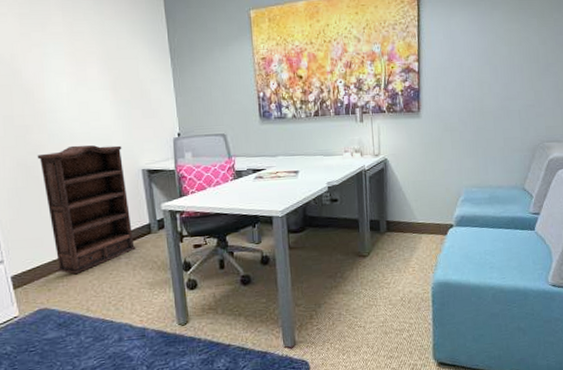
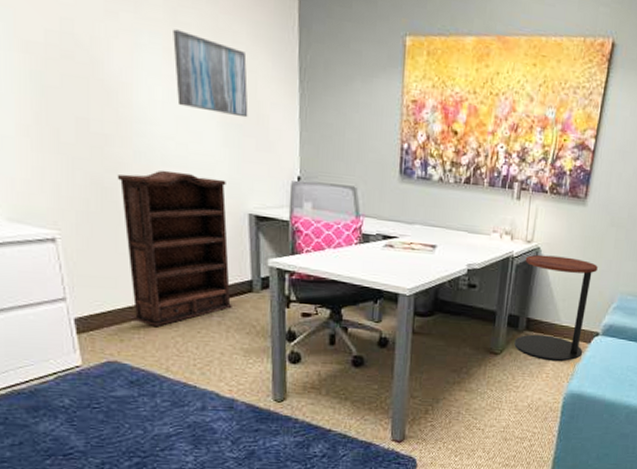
wall art: none [71,37,134,95] -> present [173,29,248,118]
side table: none [376,163,442,256] -> present [514,254,598,361]

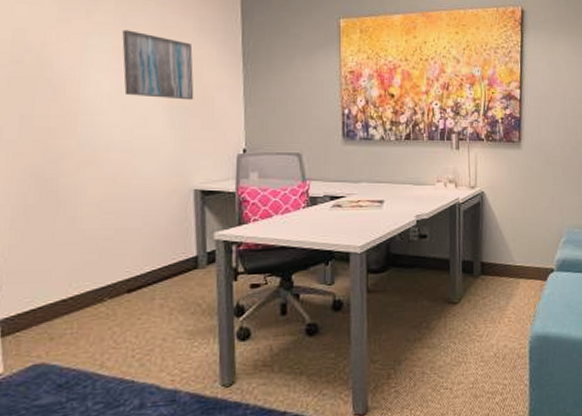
bookshelf: present [117,170,232,327] -> none [58,156,176,319]
side table: present [514,254,598,361] -> none [471,198,542,303]

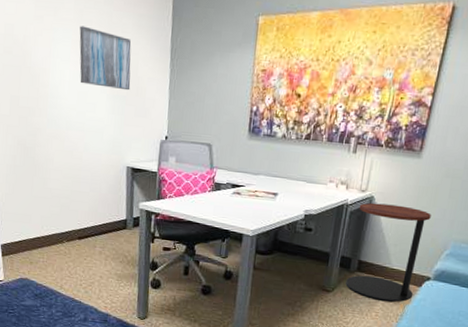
side table: none [471,198,542,303] -> present [346,202,431,302]

